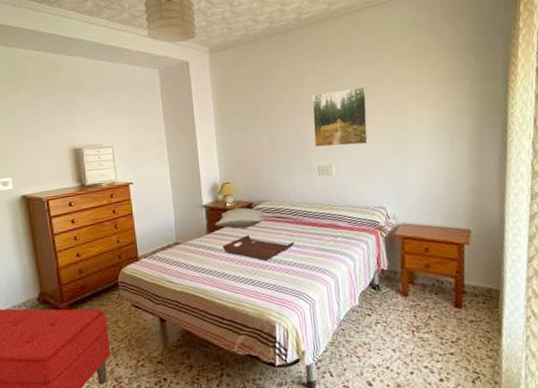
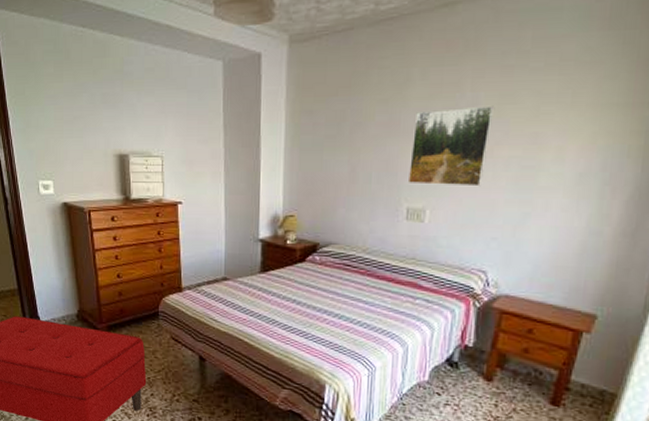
pillow: present [215,208,264,229] -> none [271,248,330,272]
serving tray: present [223,235,295,260] -> none [277,281,363,313]

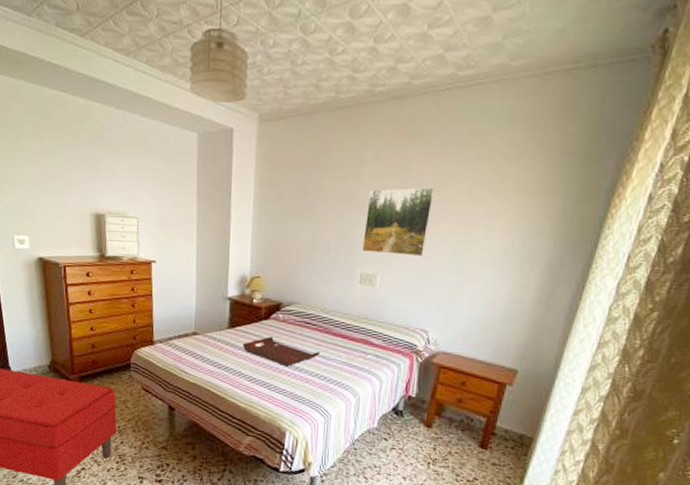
serving tray: none [277,281,363,313] -> present [243,336,321,366]

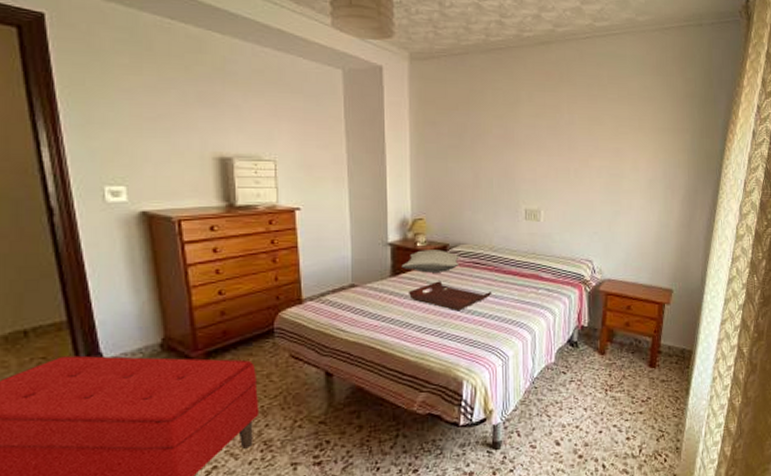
pillow: none [238,306,292,329] -> present [401,250,460,273]
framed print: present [361,187,436,257] -> none [523,125,587,191]

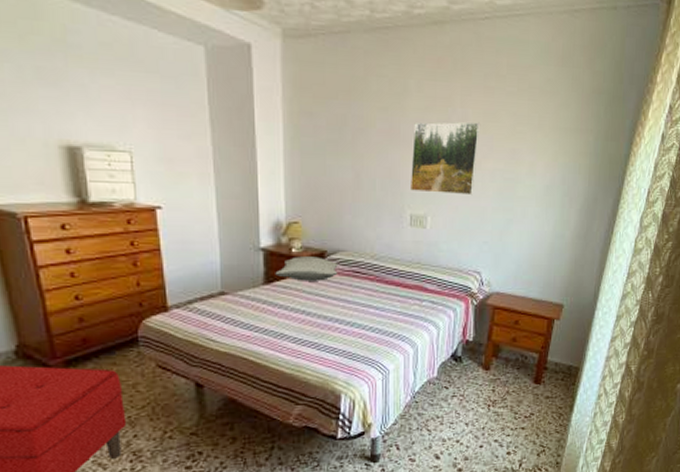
serving tray: present [409,281,492,310] -> none [284,290,373,322]
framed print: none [523,125,587,191] -> present [409,122,481,196]

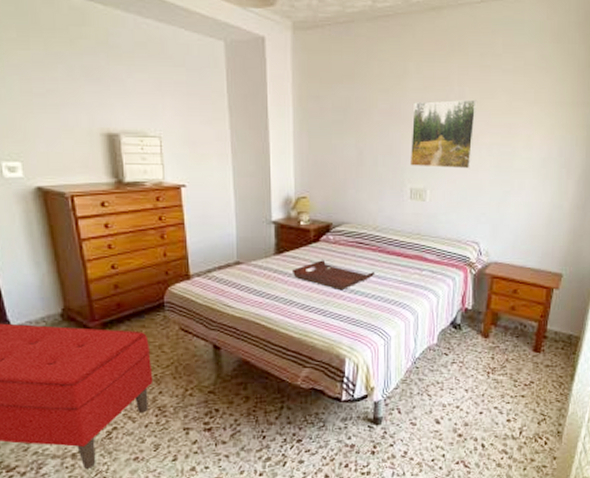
pillow: present [275,256,338,281] -> none [285,229,343,252]
serving tray: none [284,290,373,322] -> present [293,260,376,289]

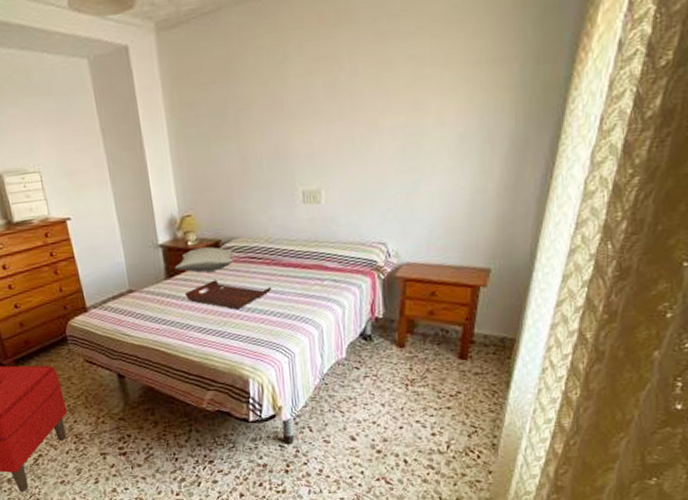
pillow: none [285,229,343,252] -> present [175,247,235,273]
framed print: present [409,99,478,169] -> none [298,75,374,166]

